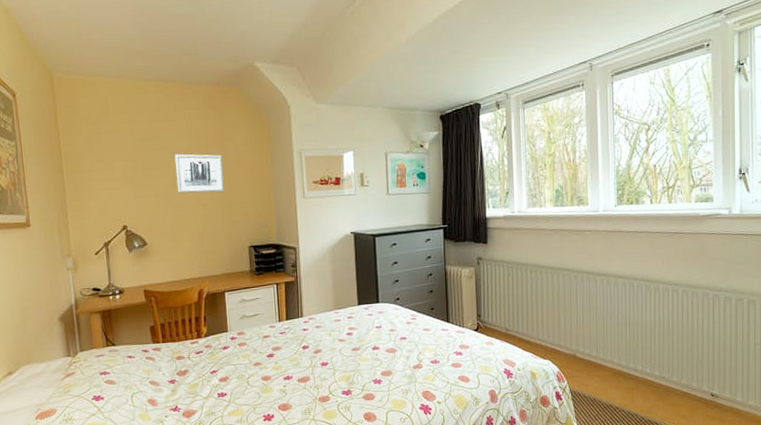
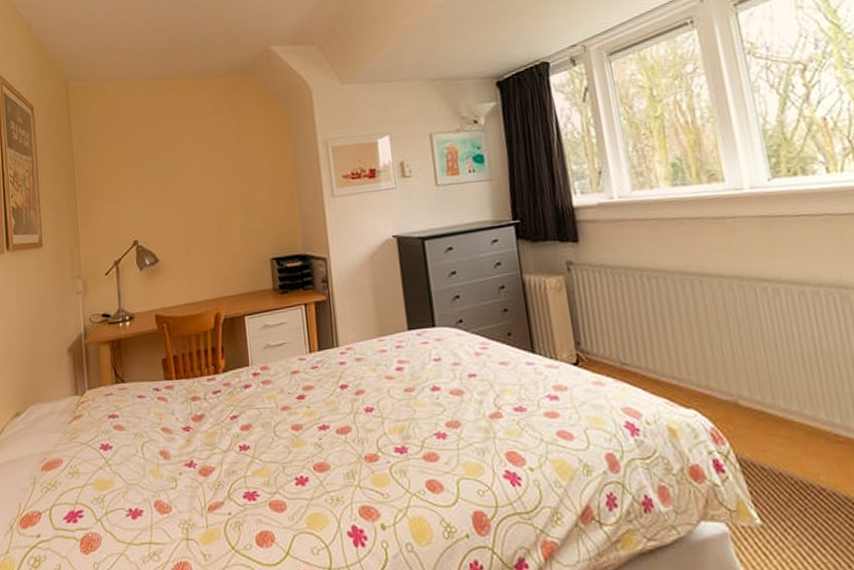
wall art: present [174,154,225,194] -> none [187,153,242,201]

